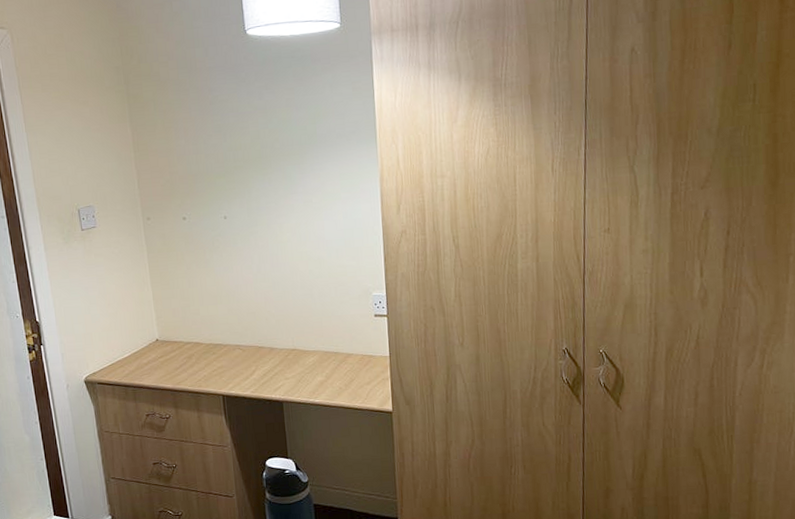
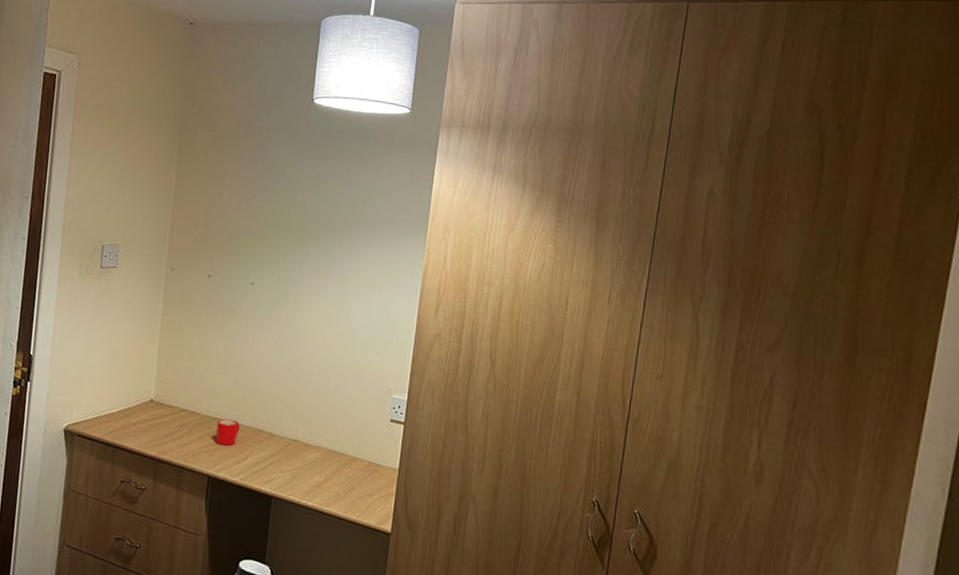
mug: none [220,342,242,366] -> present [215,418,240,446]

